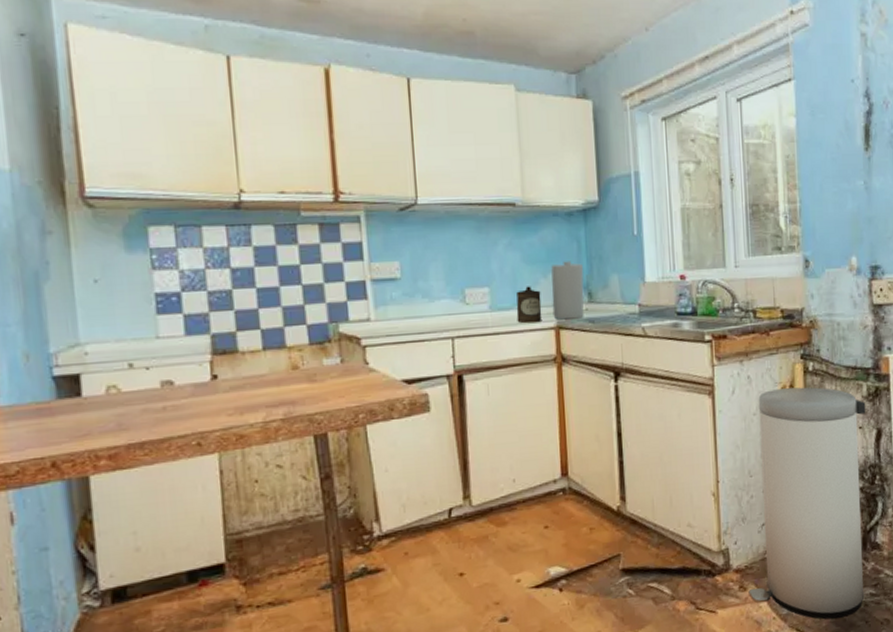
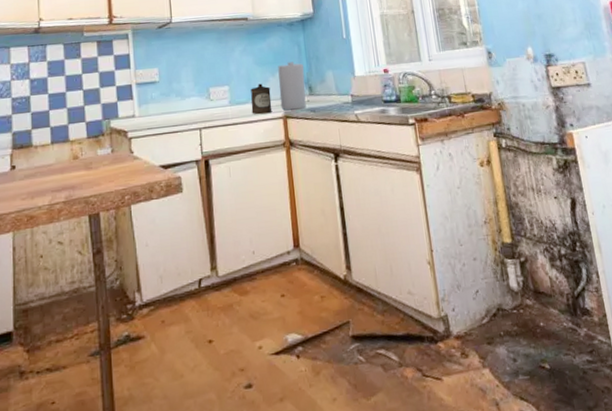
pedal bin: present [748,387,866,619] -> none [460,161,582,387]

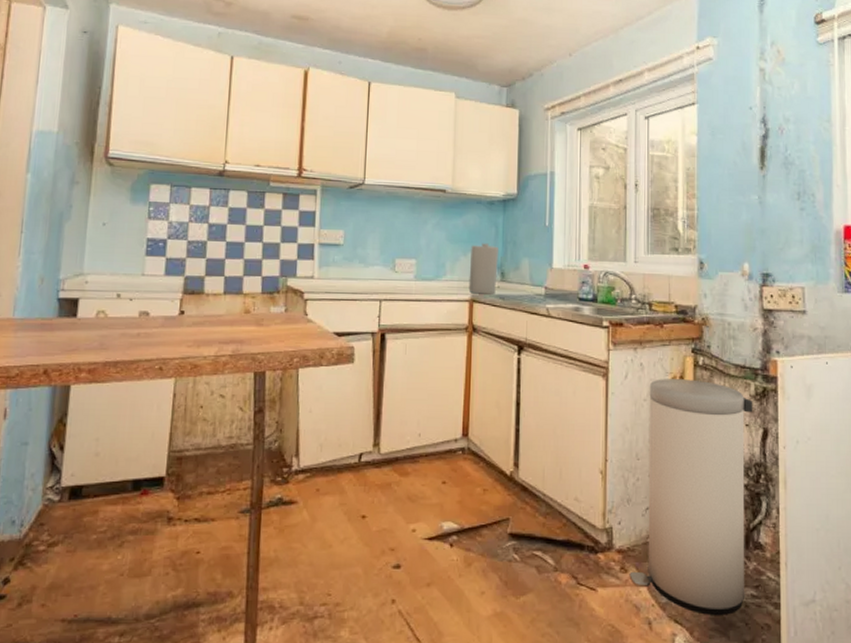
canister: present [251,83,272,115] -> none [437,261,460,295]
pedal bin: none [460,161,582,387] -> present [629,379,753,615]

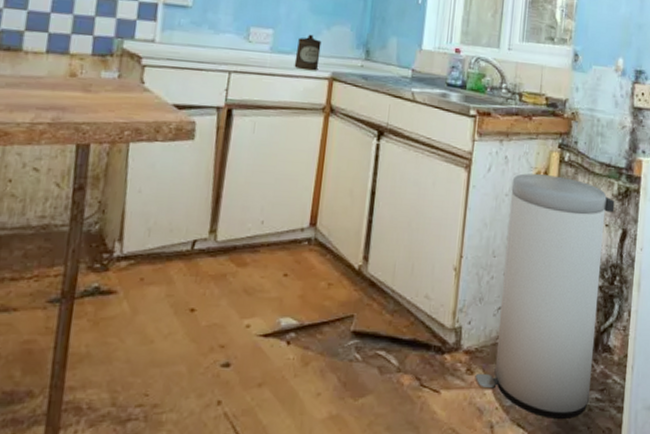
canister: none [437,261,460,295] -> present [294,34,322,71]
paper towel holder: present [468,243,498,295] -> none [329,17,365,74]

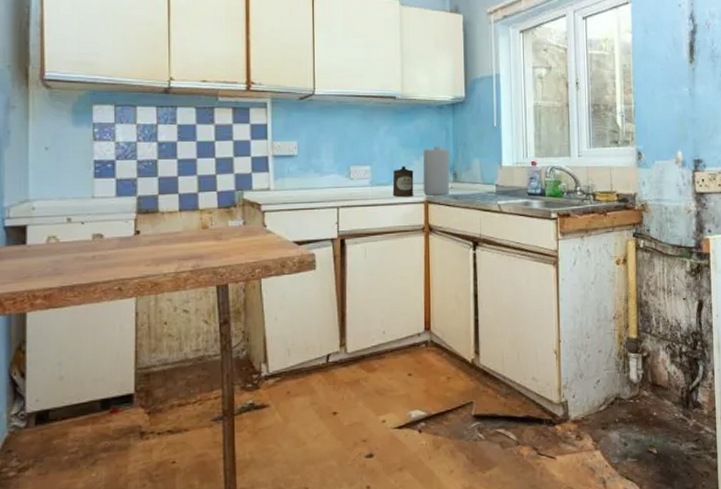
paper towel holder: none [329,17,365,74] -> present [423,146,450,195]
pedal bin: present [475,173,615,419] -> none [584,261,689,470]

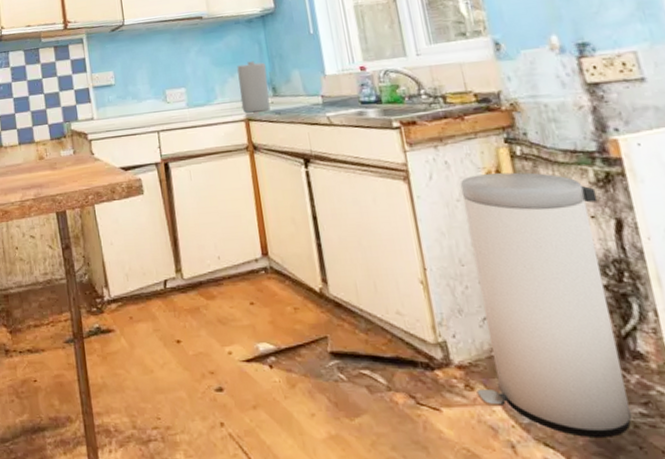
canister: present [392,166,414,198] -> none [208,84,233,118]
pedal bin: none [584,261,689,470] -> present [459,172,632,437]

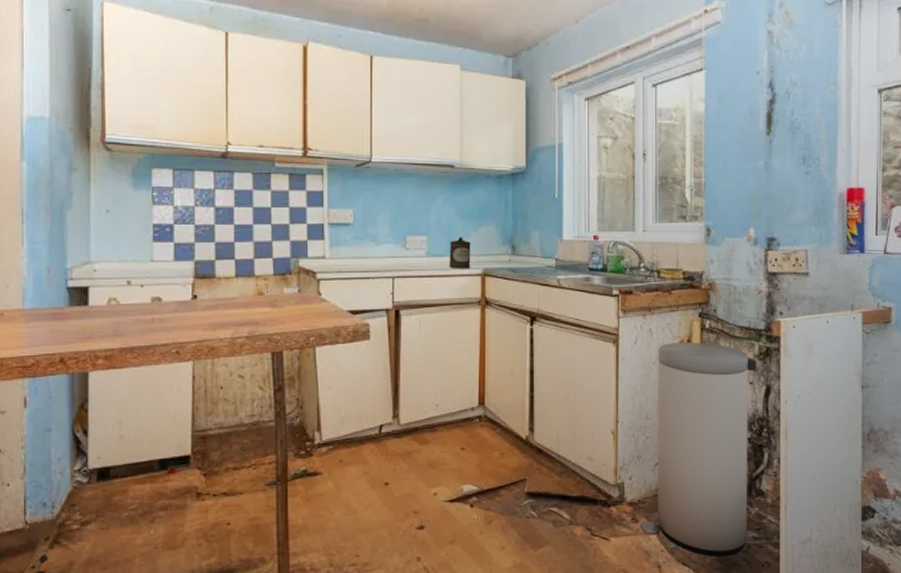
canister: none [208,84,233,118] -> present [449,237,471,269]
paper towel holder: present [237,61,270,113] -> none [480,217,508,268]

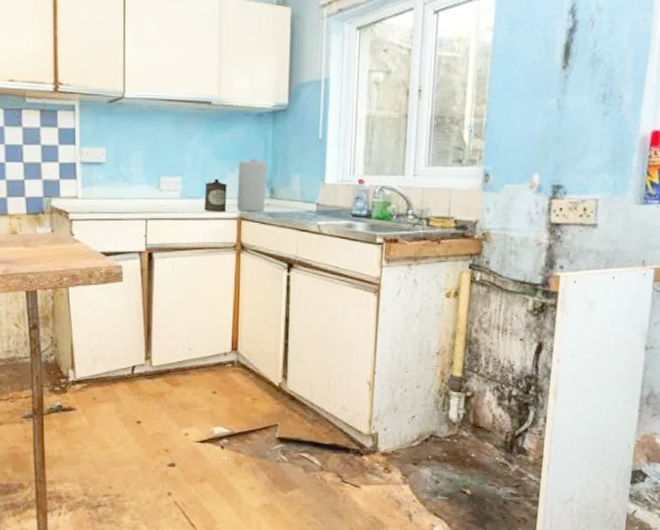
paper towel holder: none [480,217,508,268] -> present [236,158,268,212]
pedal bin: present [640,342,757,557] -> none [392,295,530,510]

